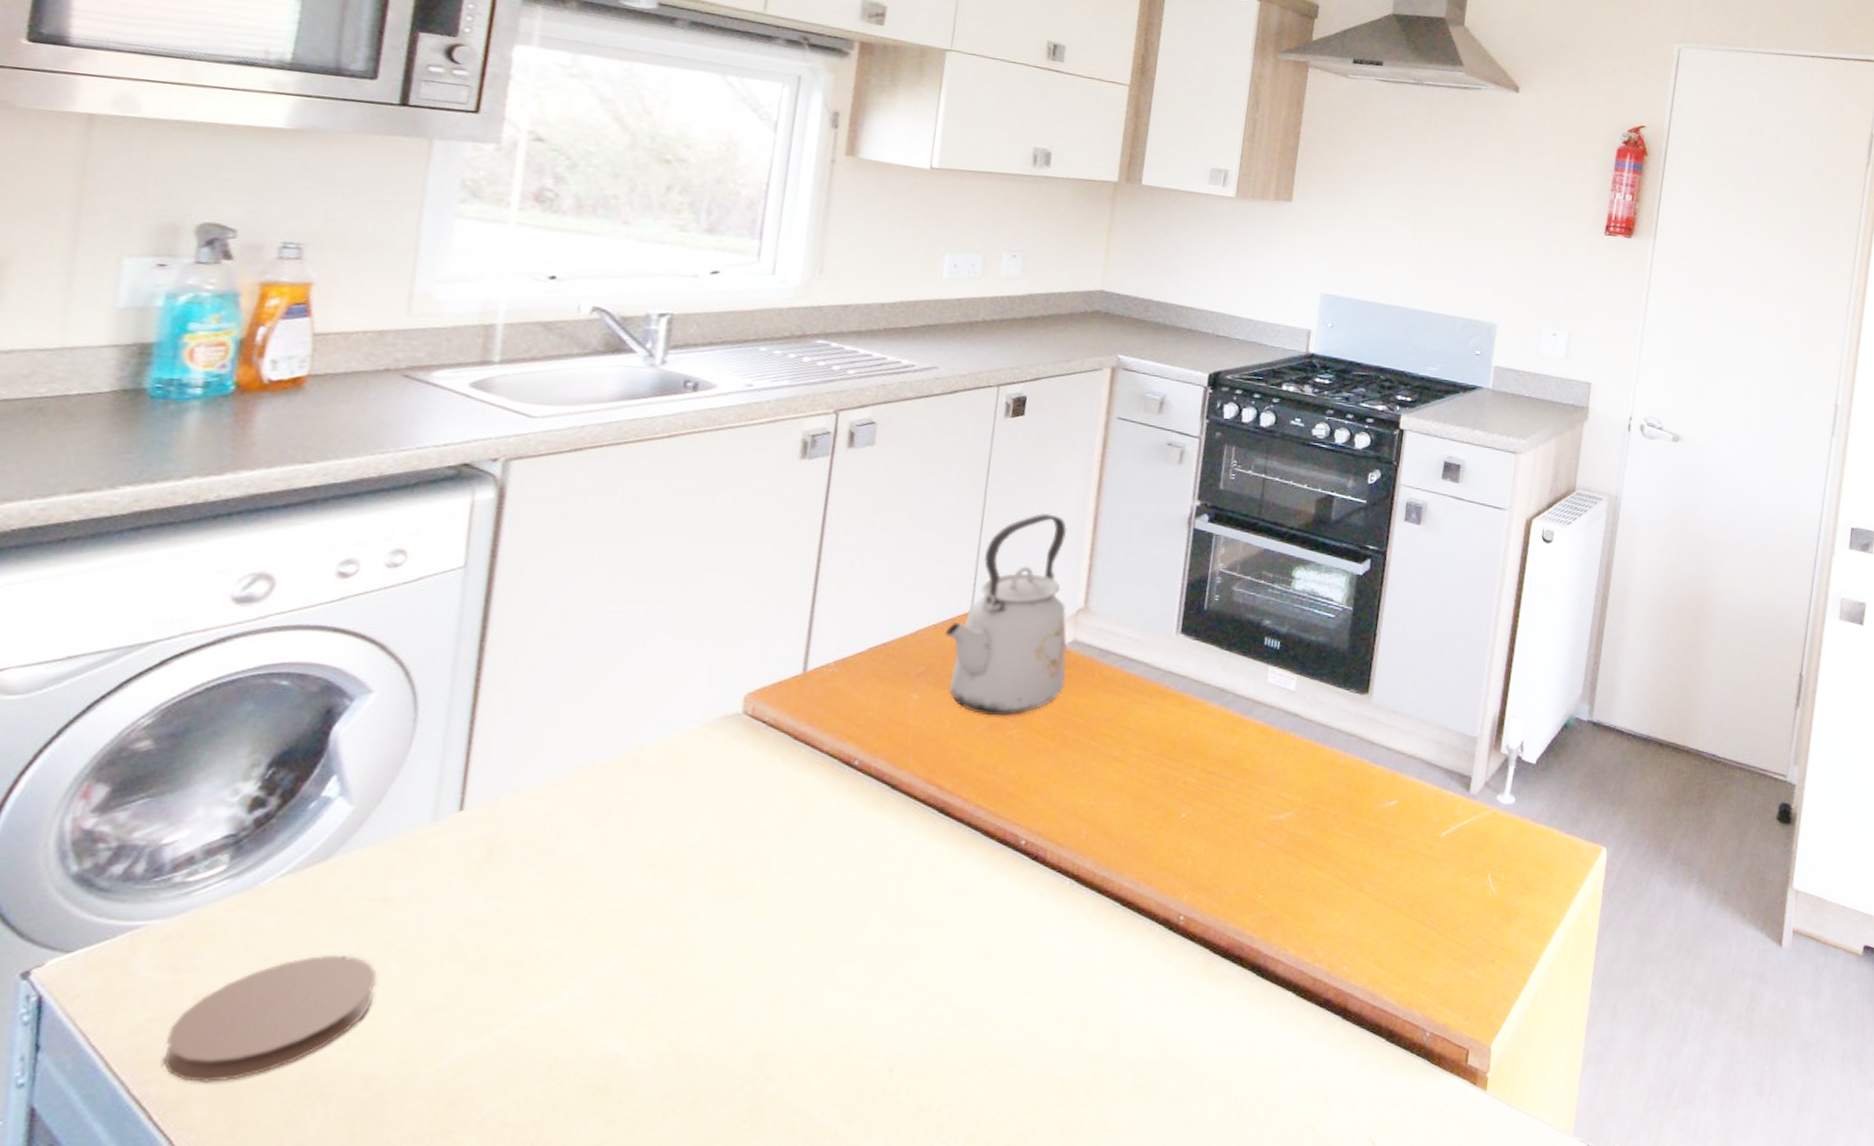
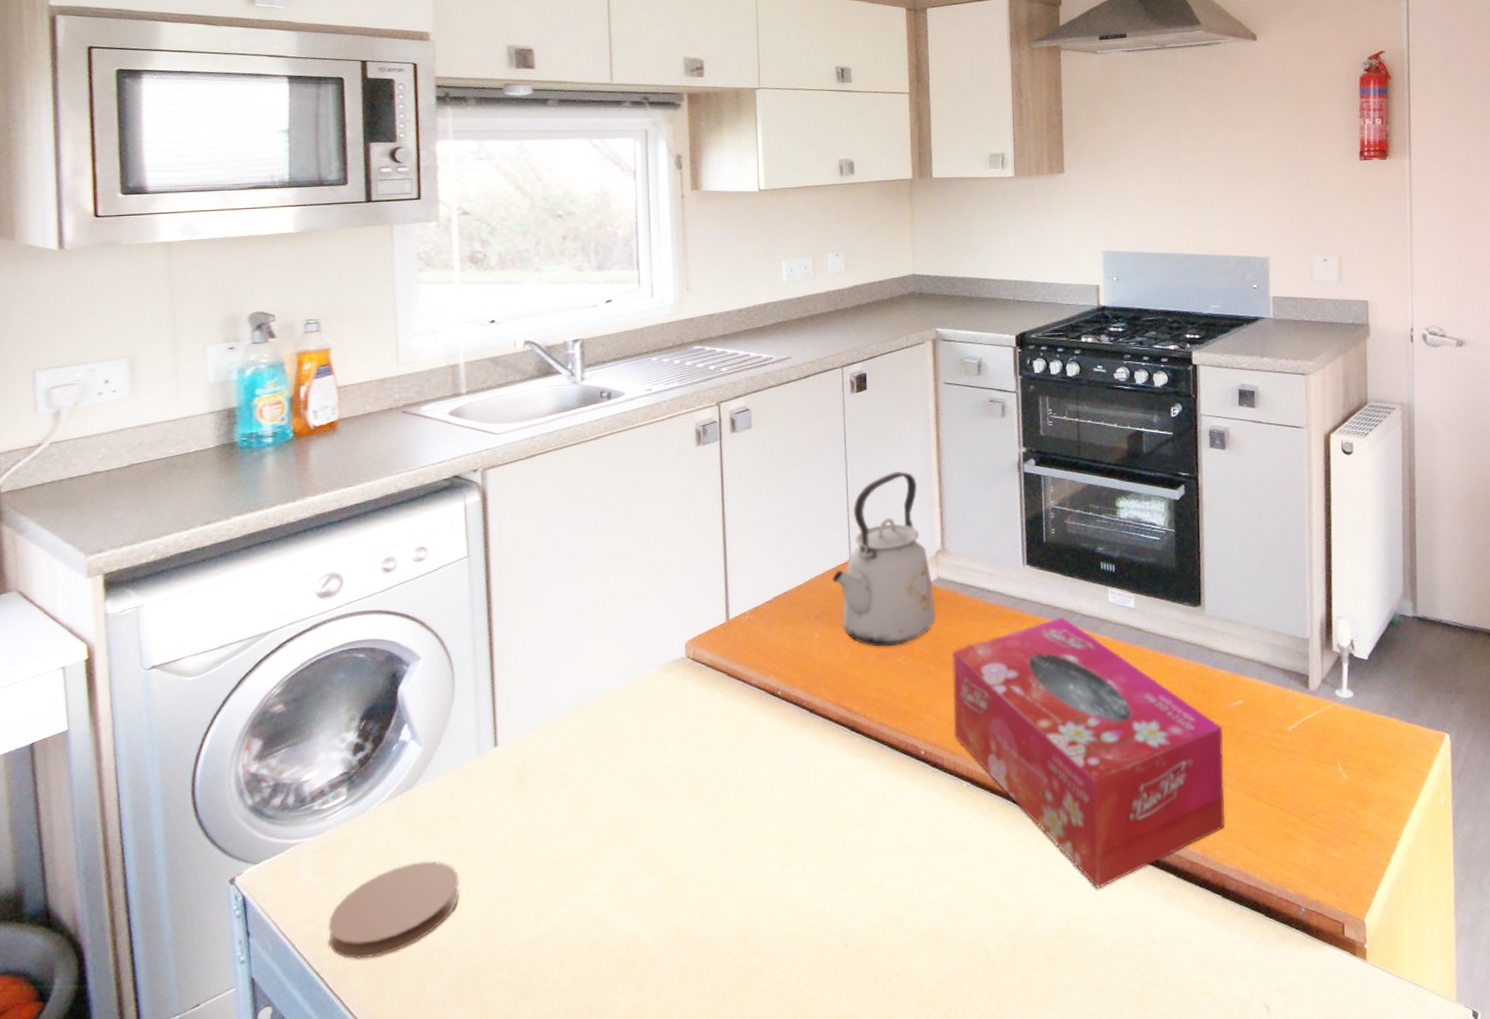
tissue box: none [1064,696,1371,1007] -> present [952,617,1226,889]

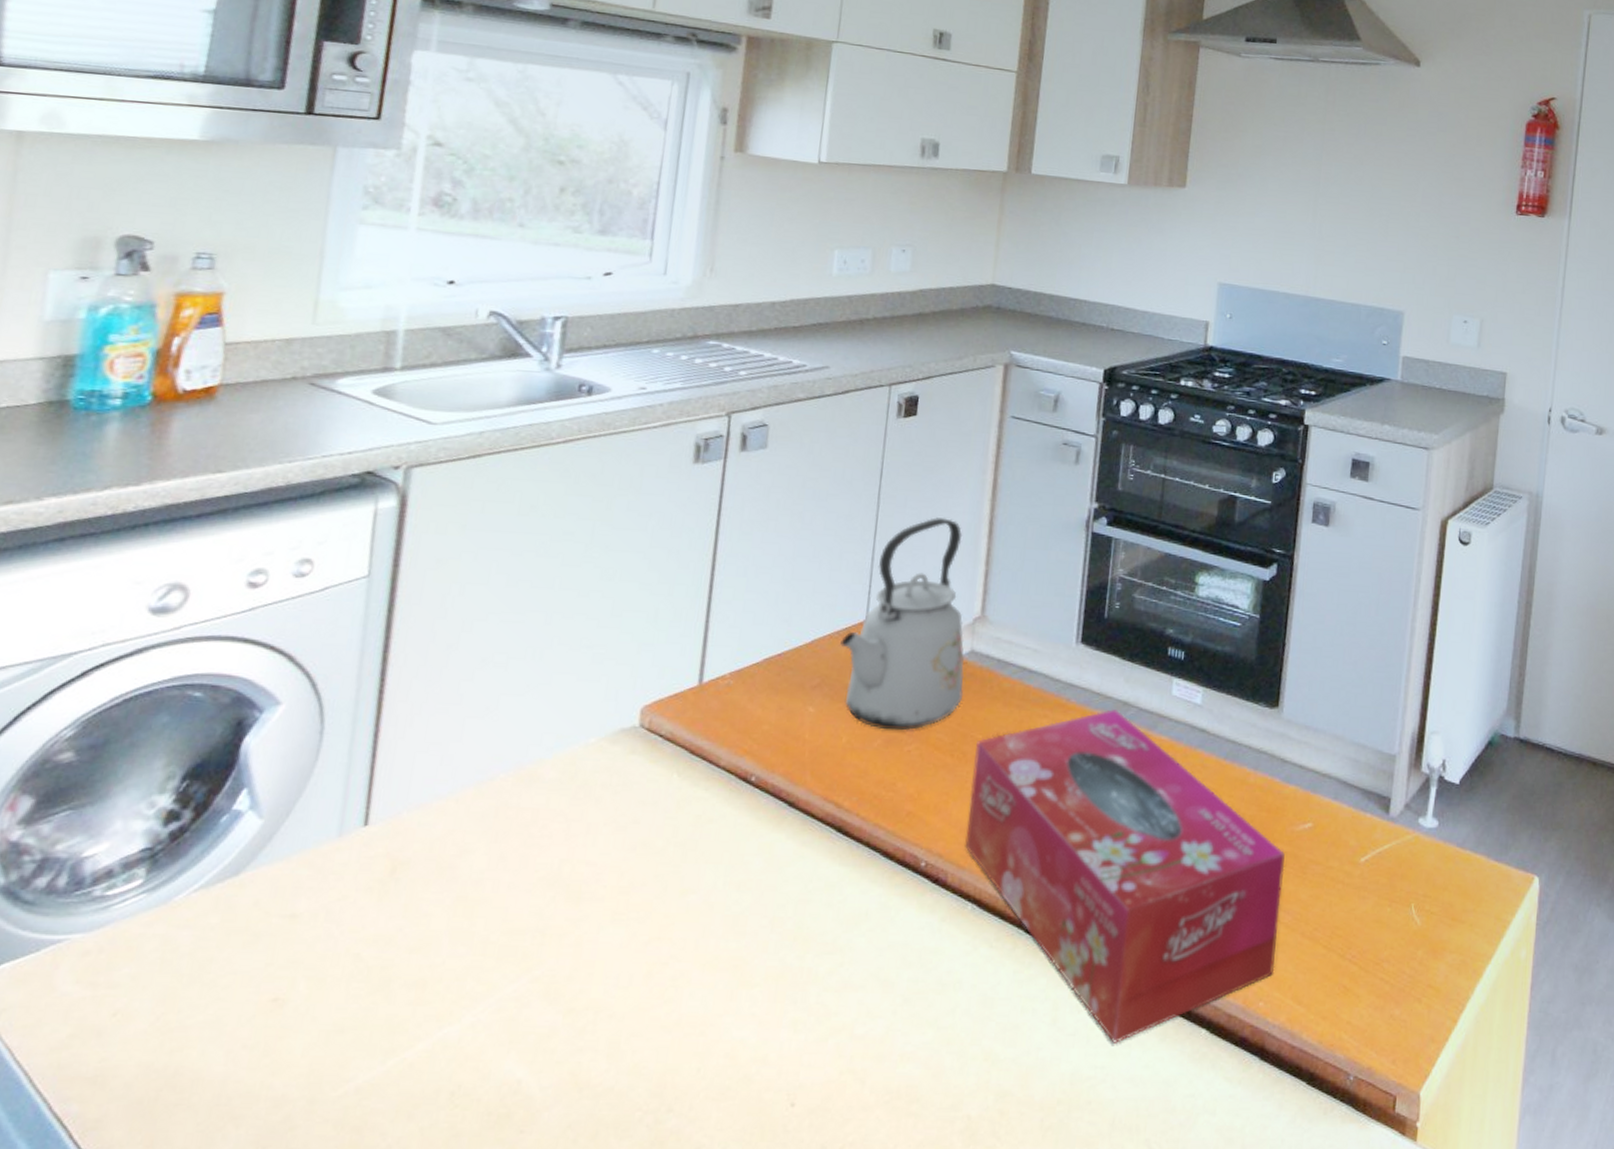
coaster: present [329,861,459,960] -> none [82,972,285,1103]

